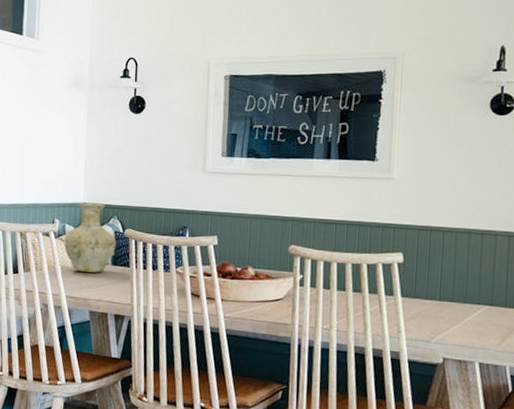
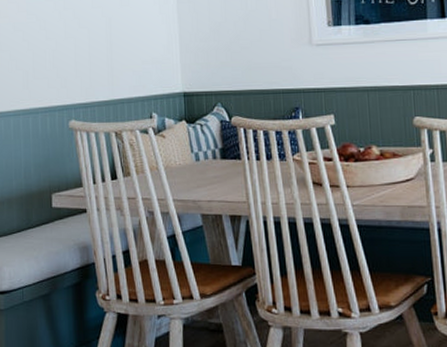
vase: present [64,202,116,273] -> none [165,90,224,171]

